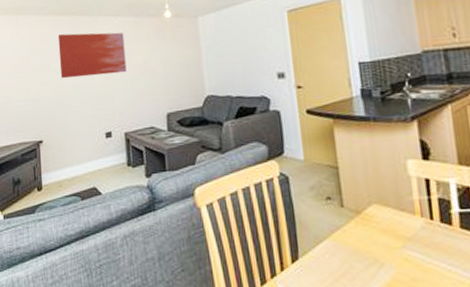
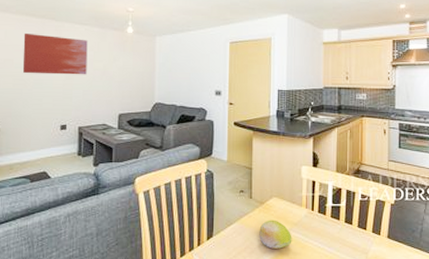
fruit: none [359,234,409,274] -> present [259,220,292,249]

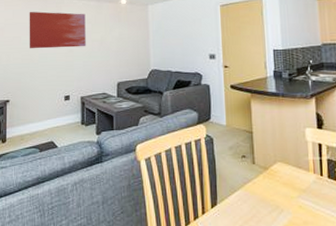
fruit: present [259,220,292,249] -> none [265,186,302,218]

